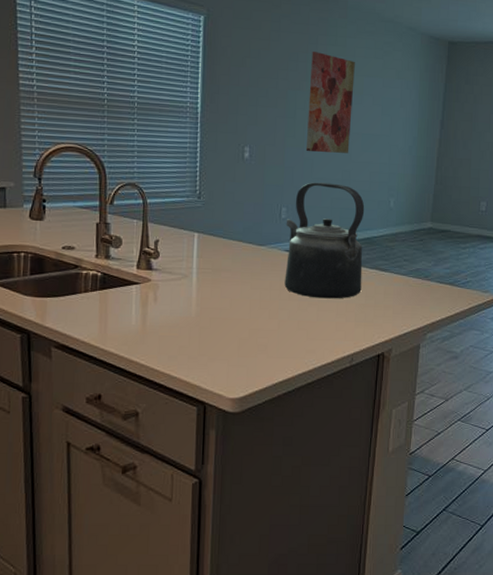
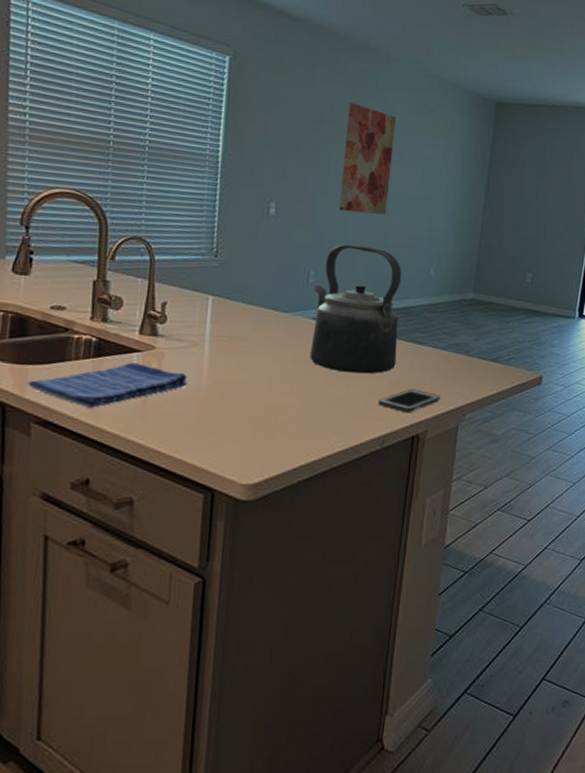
dish towel: none [47,293,180,334] -> present [27,362,188,409]
cell phone: none [346,311,403,334] -> present [378,388,440,413]

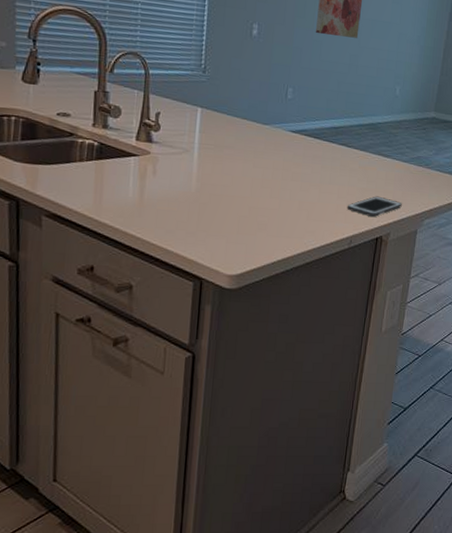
dish towel: present [27,362,188,409] -> none [38,165,180,205]
kettle: present [310,244,402,374] -> none [287,64,371,182]

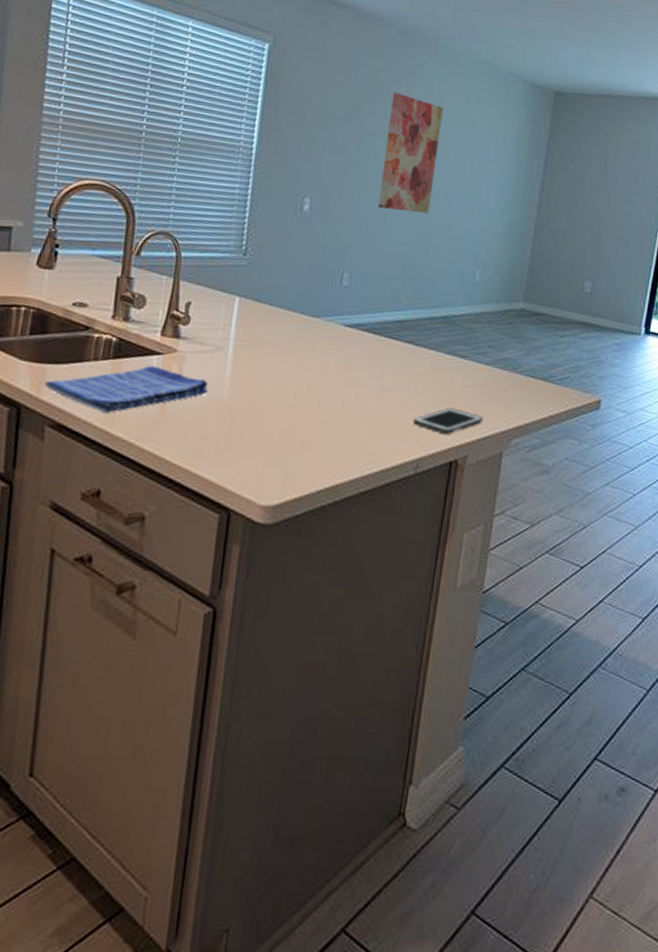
dish towel: none [38,165,180,205] -> present [44,365,209,414]

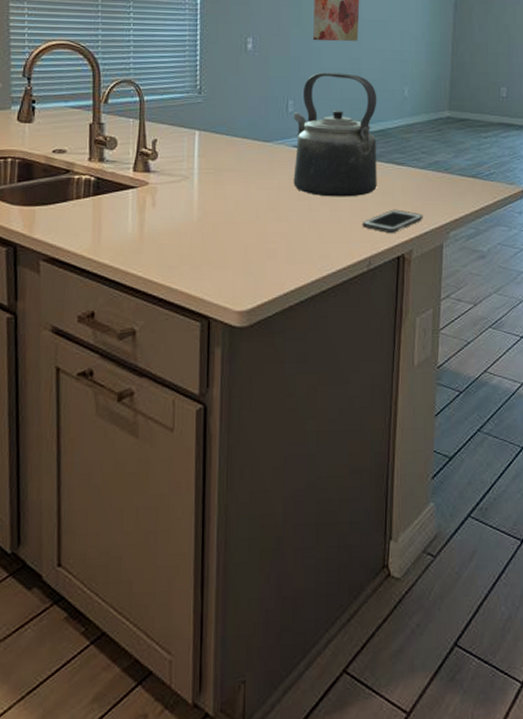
dish towel: present [44,365,209,414] -> none [35,198,180,245]
kettle: none [340,244,445,389] -> present [293,72,377,197]

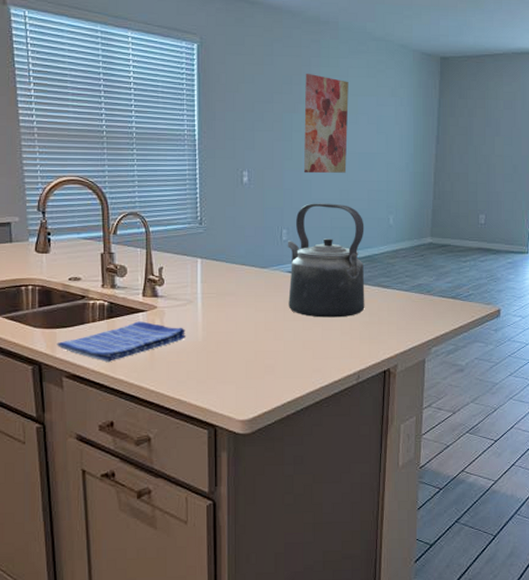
dish towel: none [35,198,180,245] -> present [56,321,187,363]
cell phone: present [362,209,423,234] -> none [351,328,407,350]

